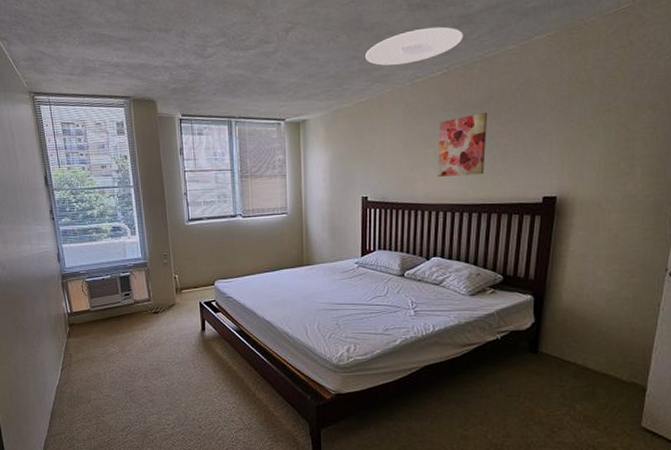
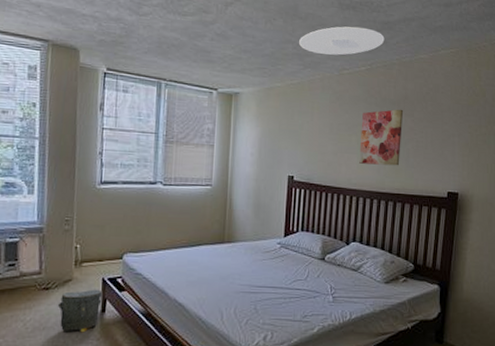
bag: none [166,311,201,348] -> present [57,289,103,333]

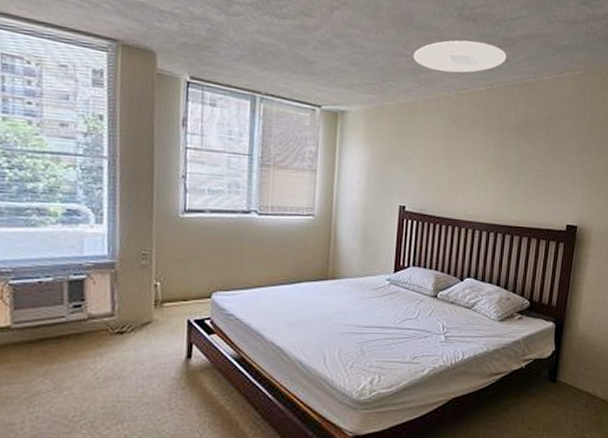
bag: present [57,289,103,333] -> none [134,332,188,382]
wall art: present [359,109,404,166] -> none [476,135,524,197]

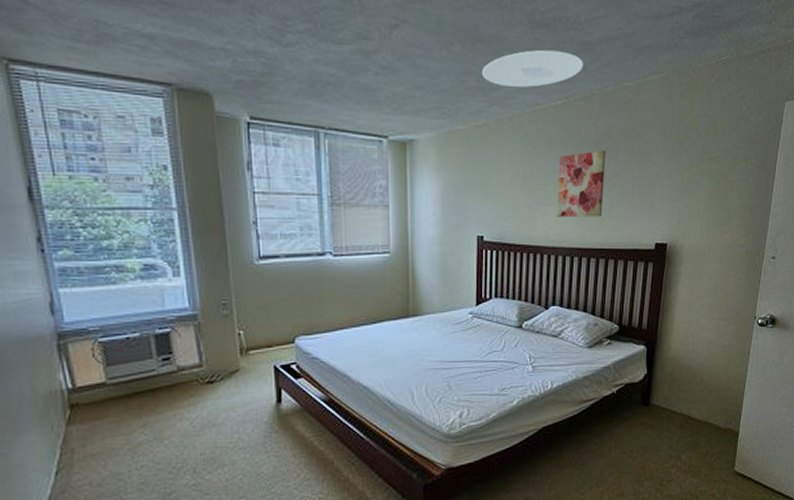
wall art: none [476,135,524,197] -> present [557,150,606,217]

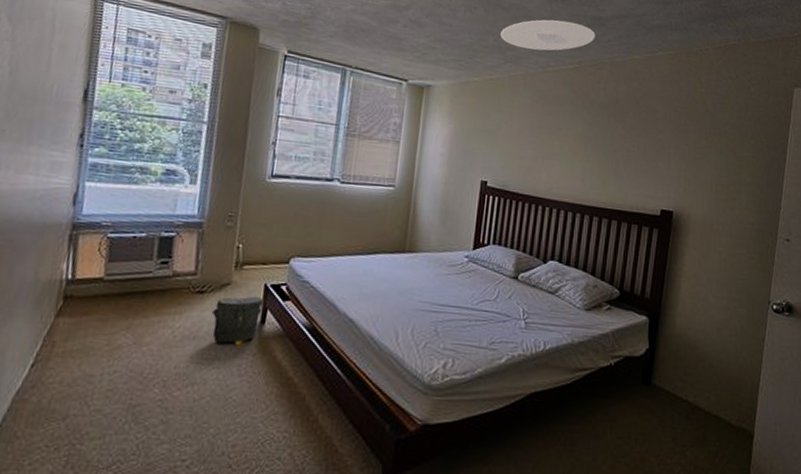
bag: none [225,378,276,427] -> present [211,296,264,346]
wall art: present [557,150,606,217] -> none [562,113,614,177]

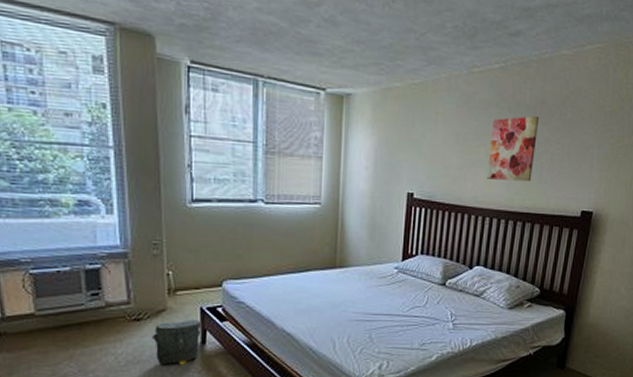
ceiling light: present [501,19,596,51] -> none [423,12,523,49]
wall art: none [562,113,614,177] -> present [487,115,540,182]

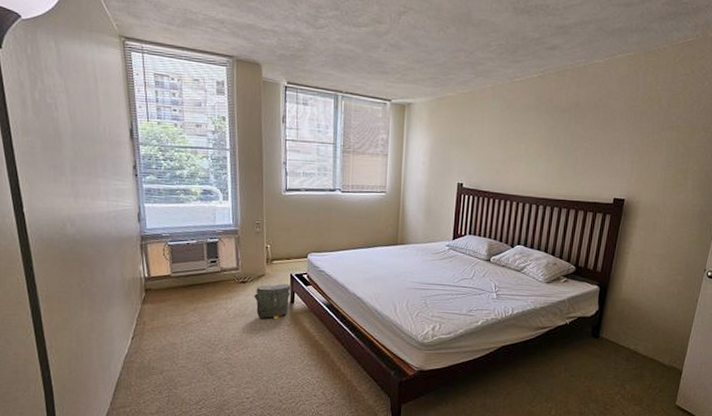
wall art: present [487,115,540,182] -> none [527,116,574,173]

